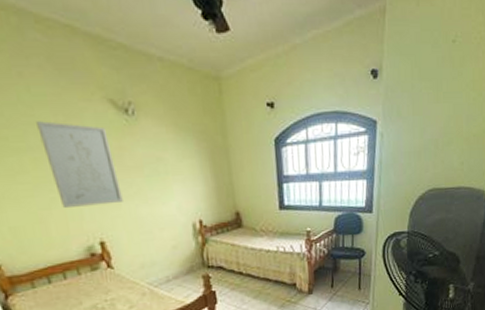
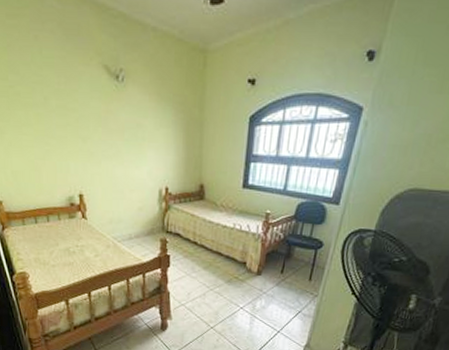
wall art: present [36,121,123,208] -> none [43,81,103,162]

